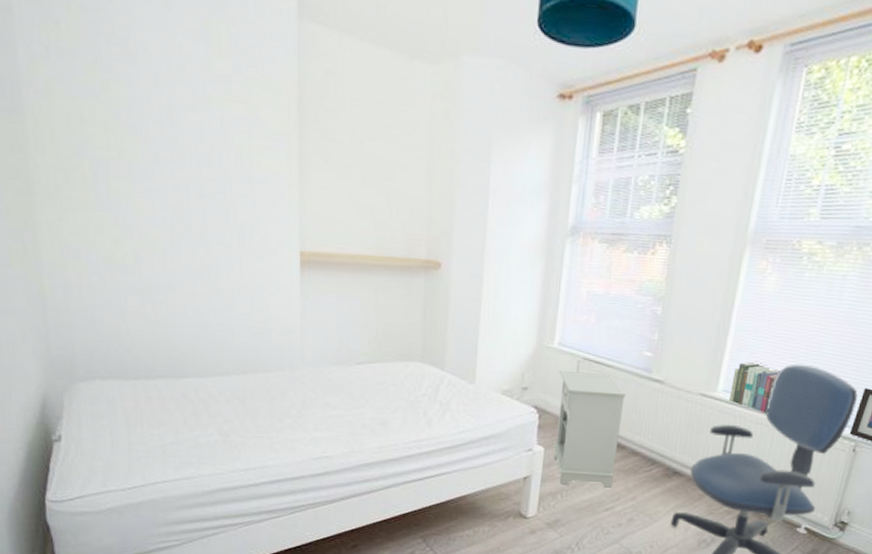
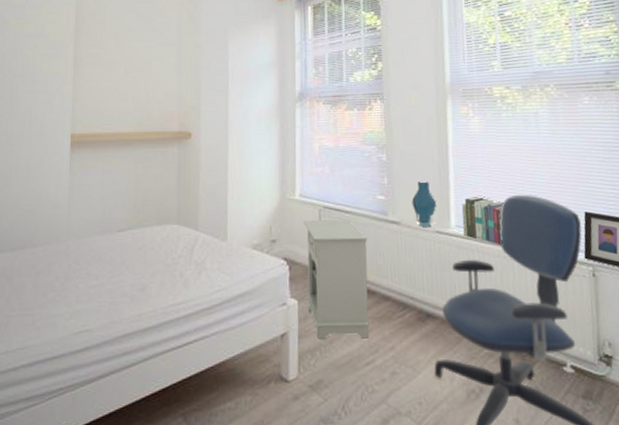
vase: none [680,341,708,390] -> present [411,181,437,228]

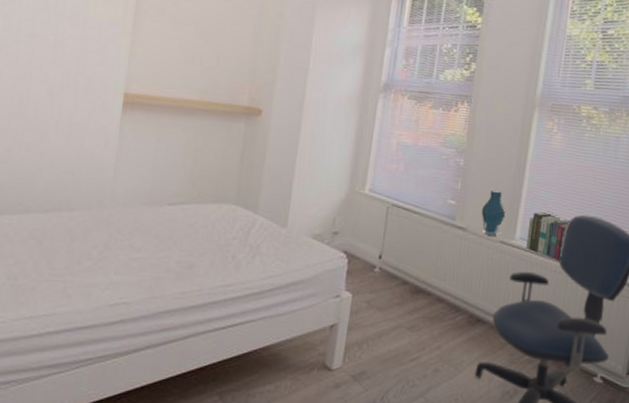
nightstand: present [303,220,369,339] -> none [360,217,432,336]

